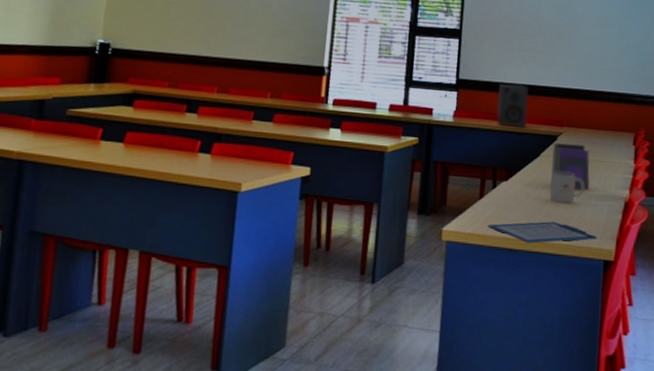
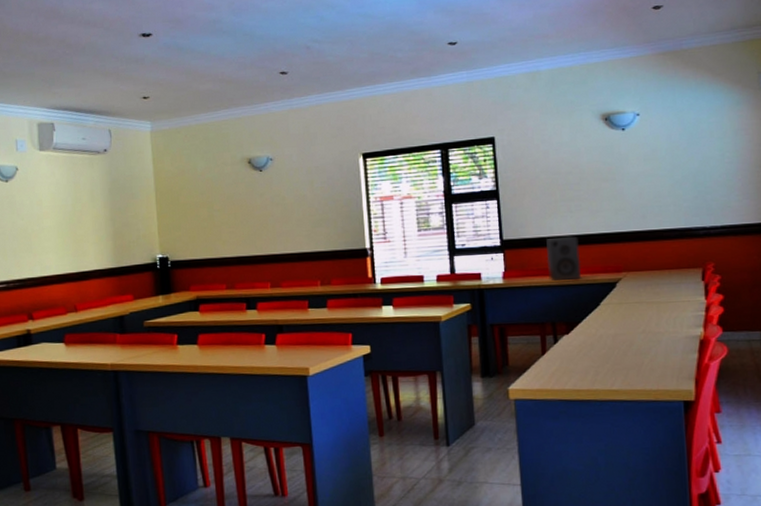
clipboard: present [487,221,597,244] -> none [554,369,673,393]
mug: present [549,171,584,204] -> none [614,317,653,350]
books: present [551,143,591,191] -> none [612,288,659,335]

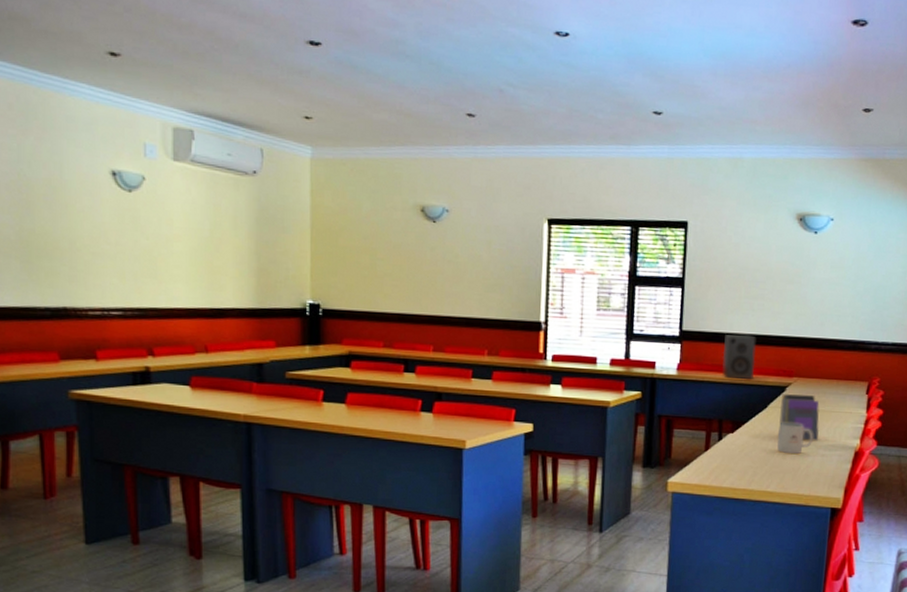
books: none [612,288,659,335] -> present [779,394,820,442]
mug: none [614,317,653,350] -> present [777,422,813,455]

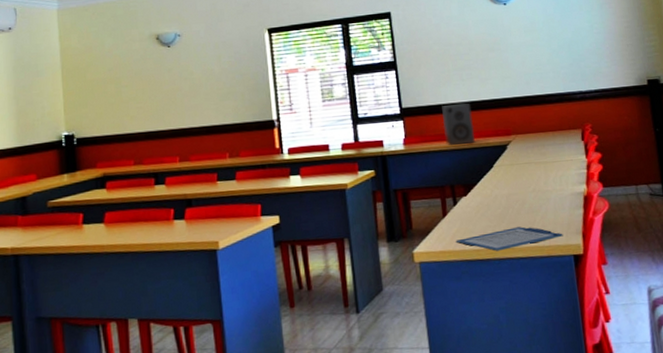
clipboard: none [713,472,825,493] -> present [455,227,563,252]
mug: present [777,422,813,455] -> none [507,177,542,209]
books: present [779,394,820,442] -> none [504,149,548,194]

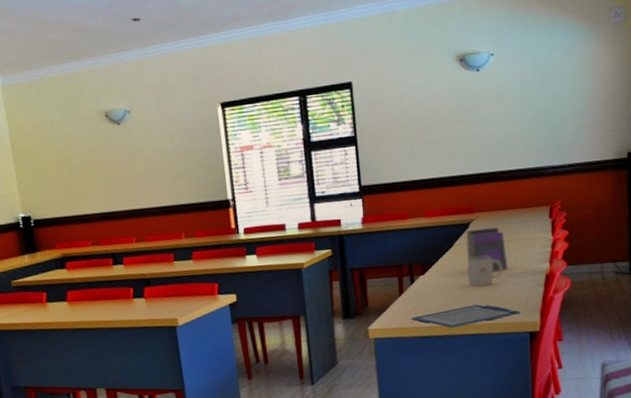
speaker: present [442,103,476,146] -> none [403,179,437,225]
books: none [504,149,548,194] -> present [465,227,509,272]
mug: none [507,177,542,209] -> present [467,256,502,287]

